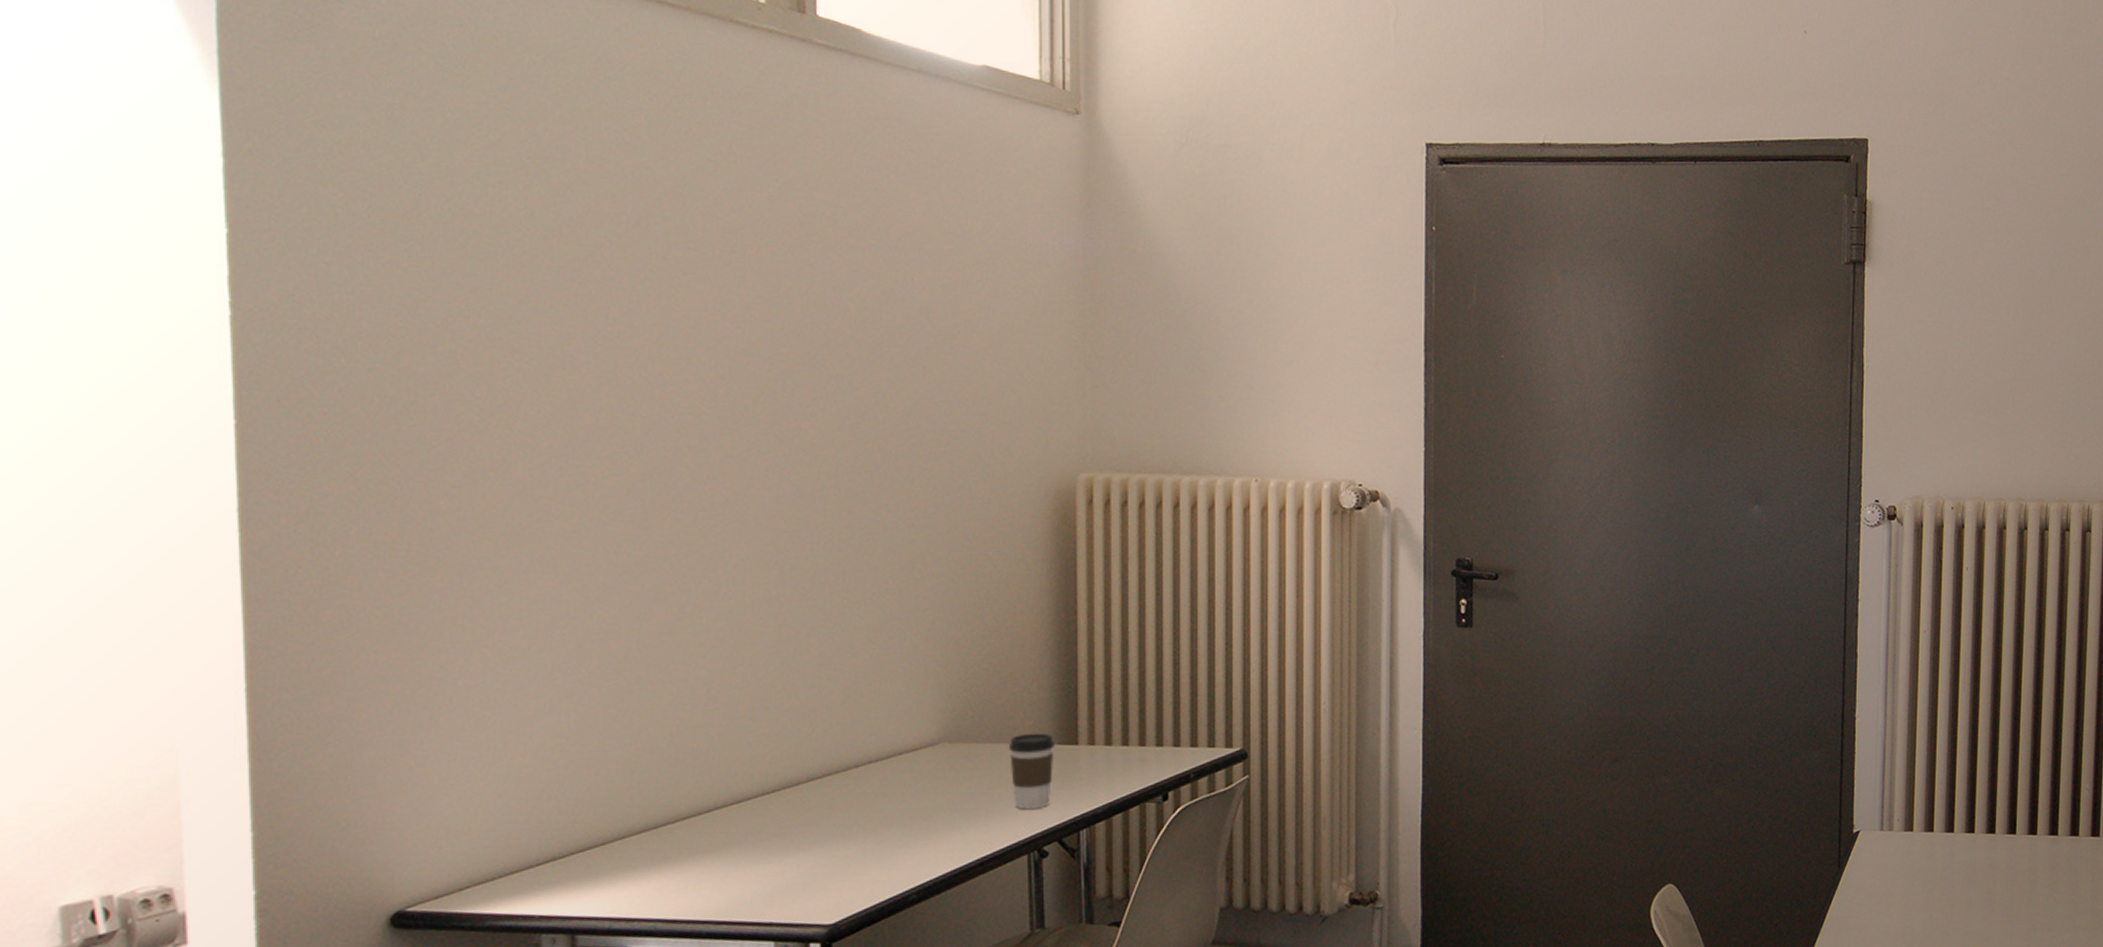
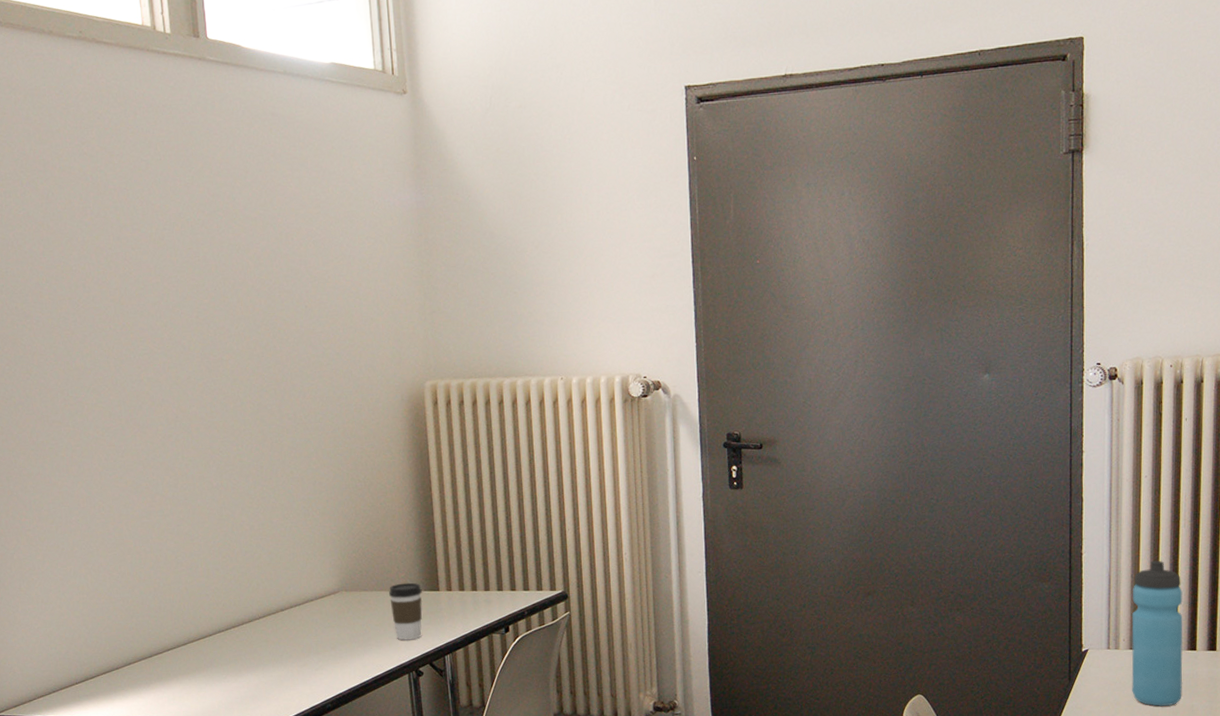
water bottle: none [1906,728,1961,898] -> present [1131,560,1183,706]

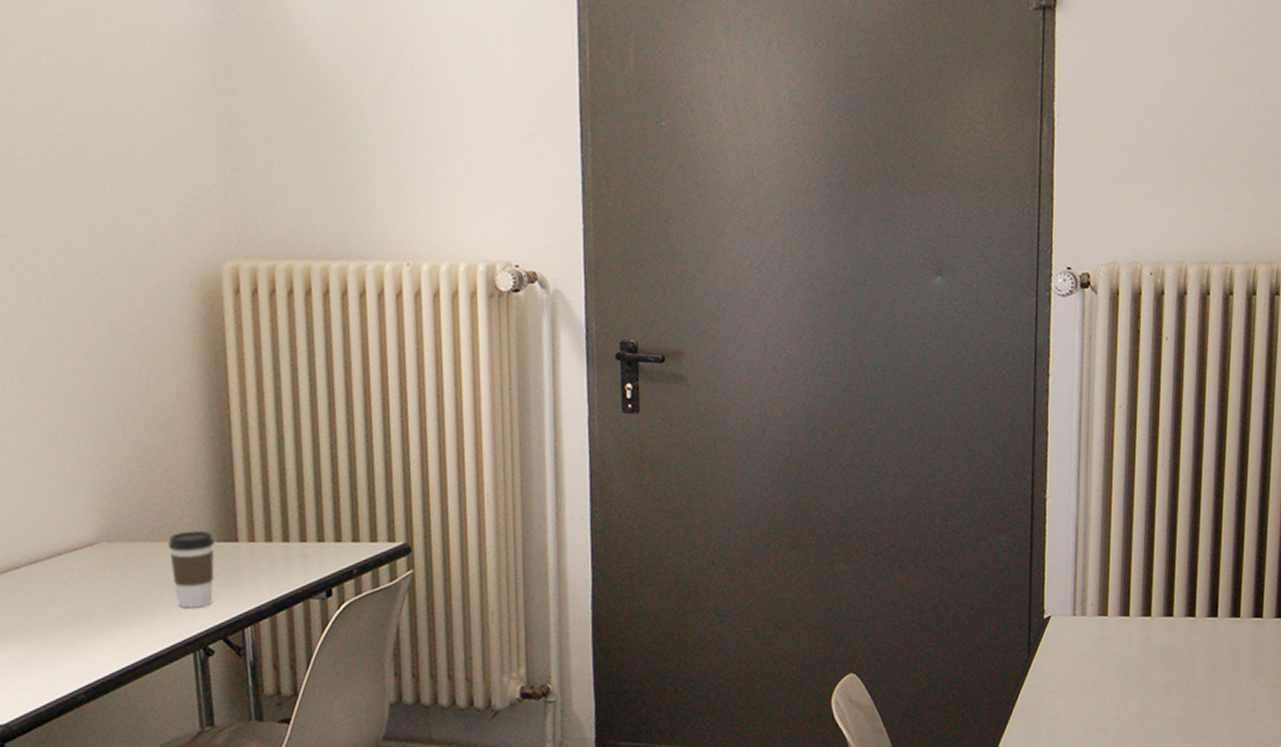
water bottle: present [1131,560,1183,706] -> none [1100,508,1159,685]

